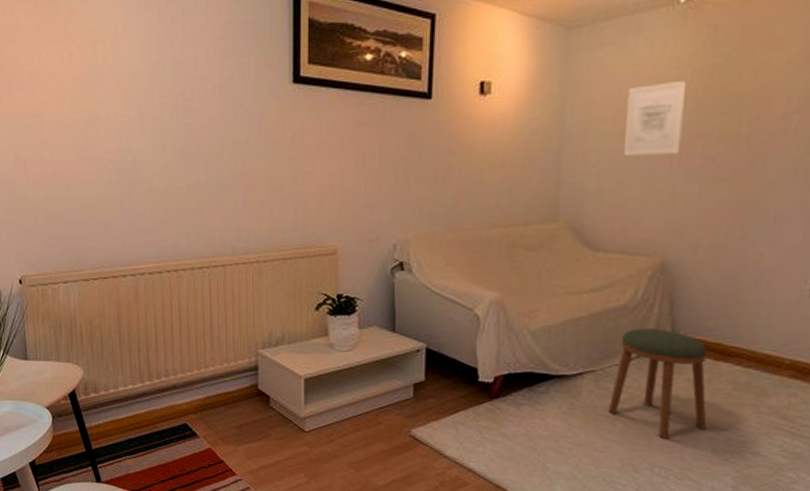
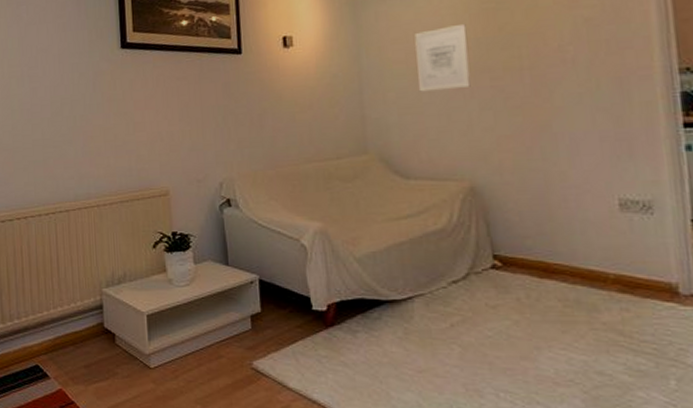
stool: present [607,328,707,440] -> none [442,250,545,362]

